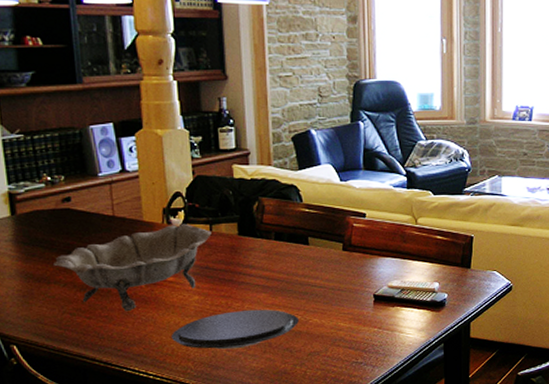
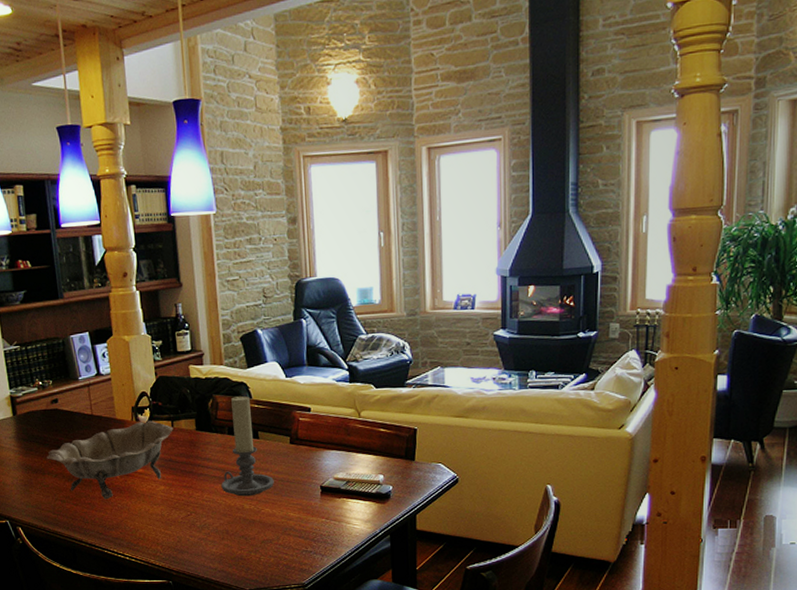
plate: present [171,309,299,350] -> none [142,499,252,536]
candle holder: none [265,198,324,307] -> present [221,395,274,497]

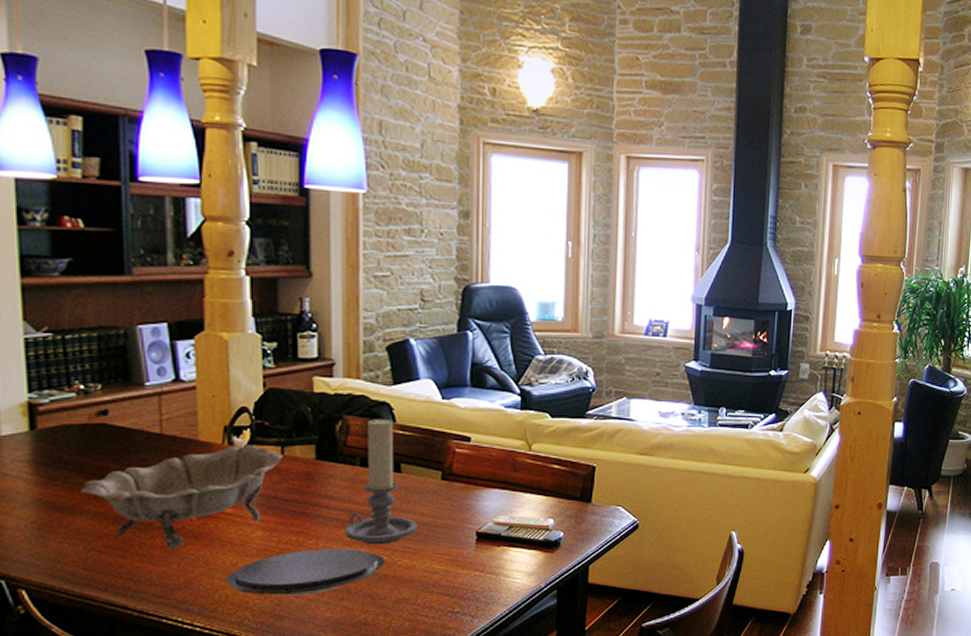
plate: none [142,499,252,536] -> present [225,548,385,596]

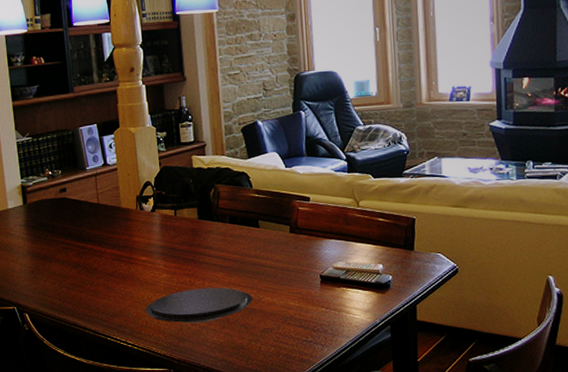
decorative bowl: present [81,444,283,550] -> none [54,209,176,287]
candle holder: present [345,418,417,545] -> none [222,185,274,285]

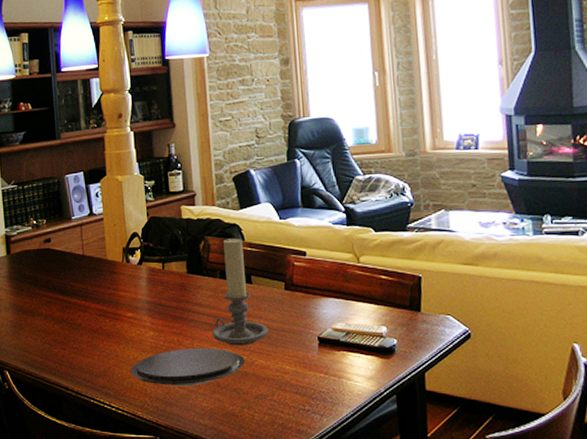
candle holder: none [222,185,274,285] -> present [212,237,268,346]

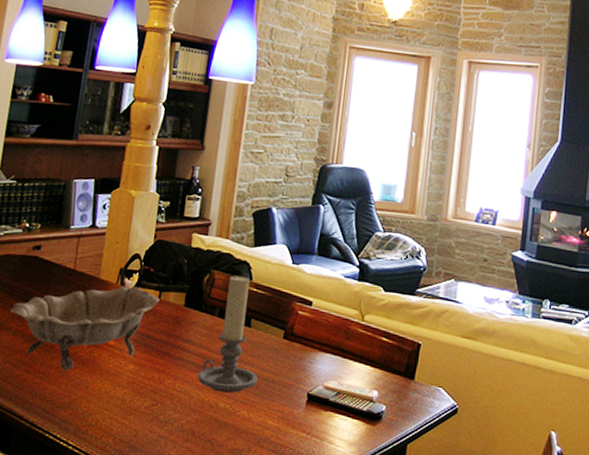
decorative bowl: none [37,262,164,345] -> present [10,286,160,371]
plate: present [130,347,245,387] -> none [98,388,227,432]

